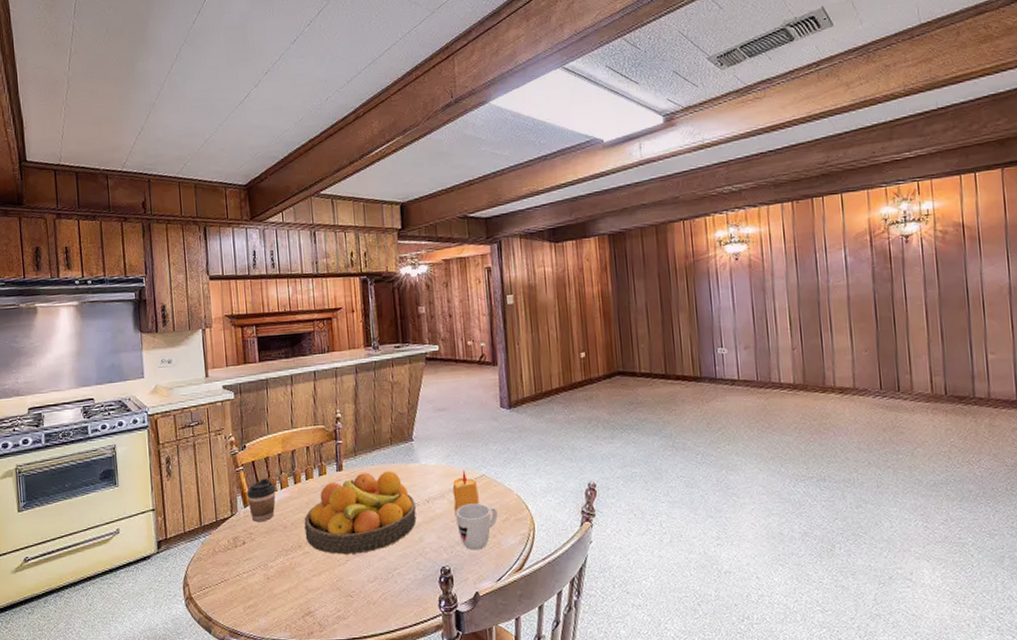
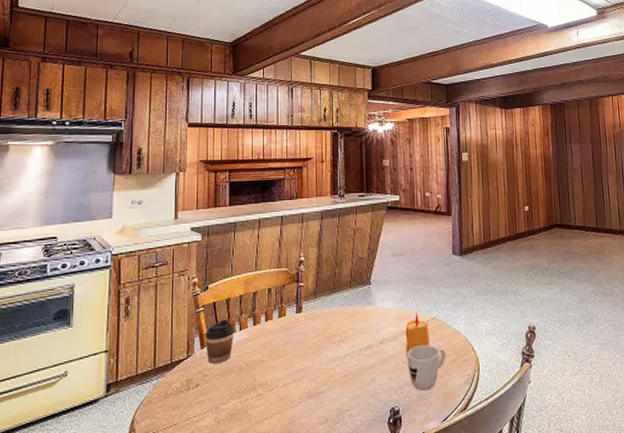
fruit bowl: present [304,471,417,555] -> none [260,313,370,397]

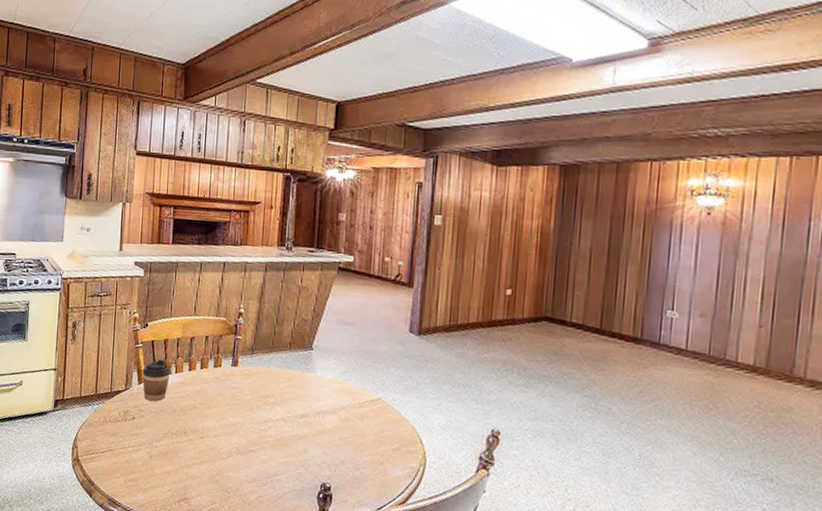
candle: present [405,312,429,355] -> none [344,389,372,433]
mug: present [407,345,446,391] -> none [344,424,389,475]

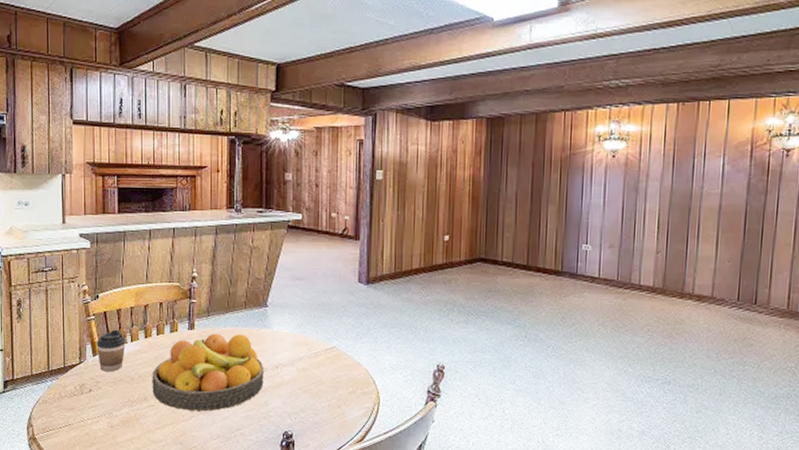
fruit bowl: none [192,372,305,453] -> present [152,333,264,412]

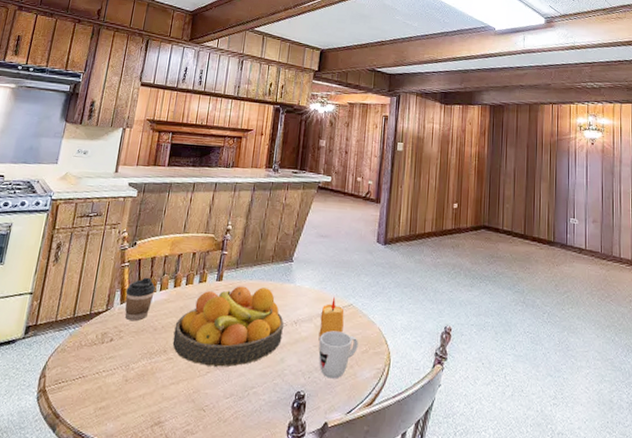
candle: none [302,339,328,382] -> present [318,296,344,339]
mug: none [303,373,344,419] -> present [318,330,358,379]

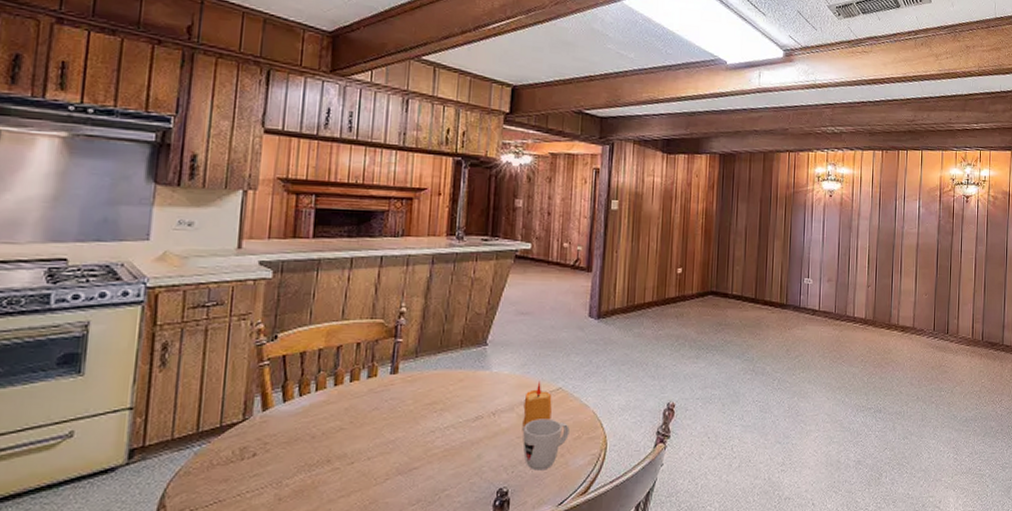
coffee cup: present [124,277,156,321] -> none [268,376,309,429]
fruit bowl: present [172,286,284,367] -> none [337,378,479,472]

